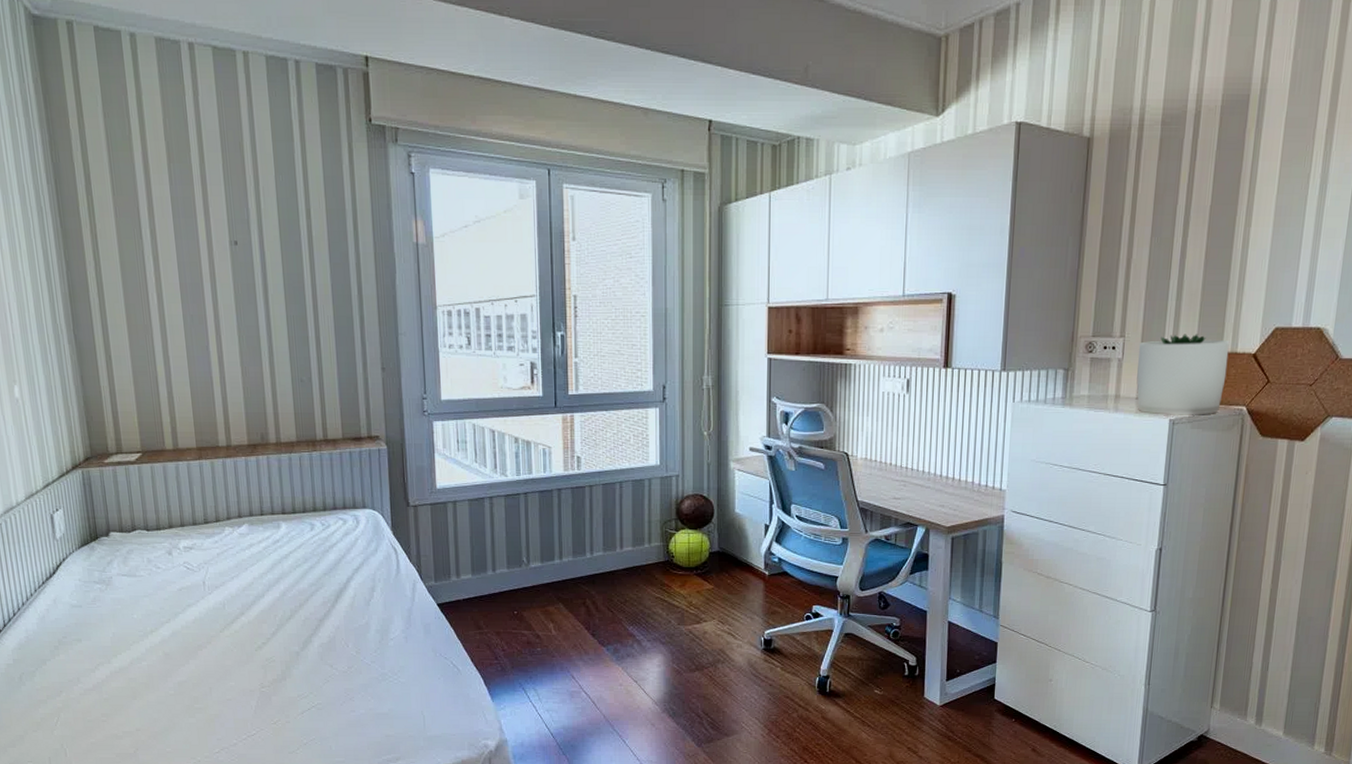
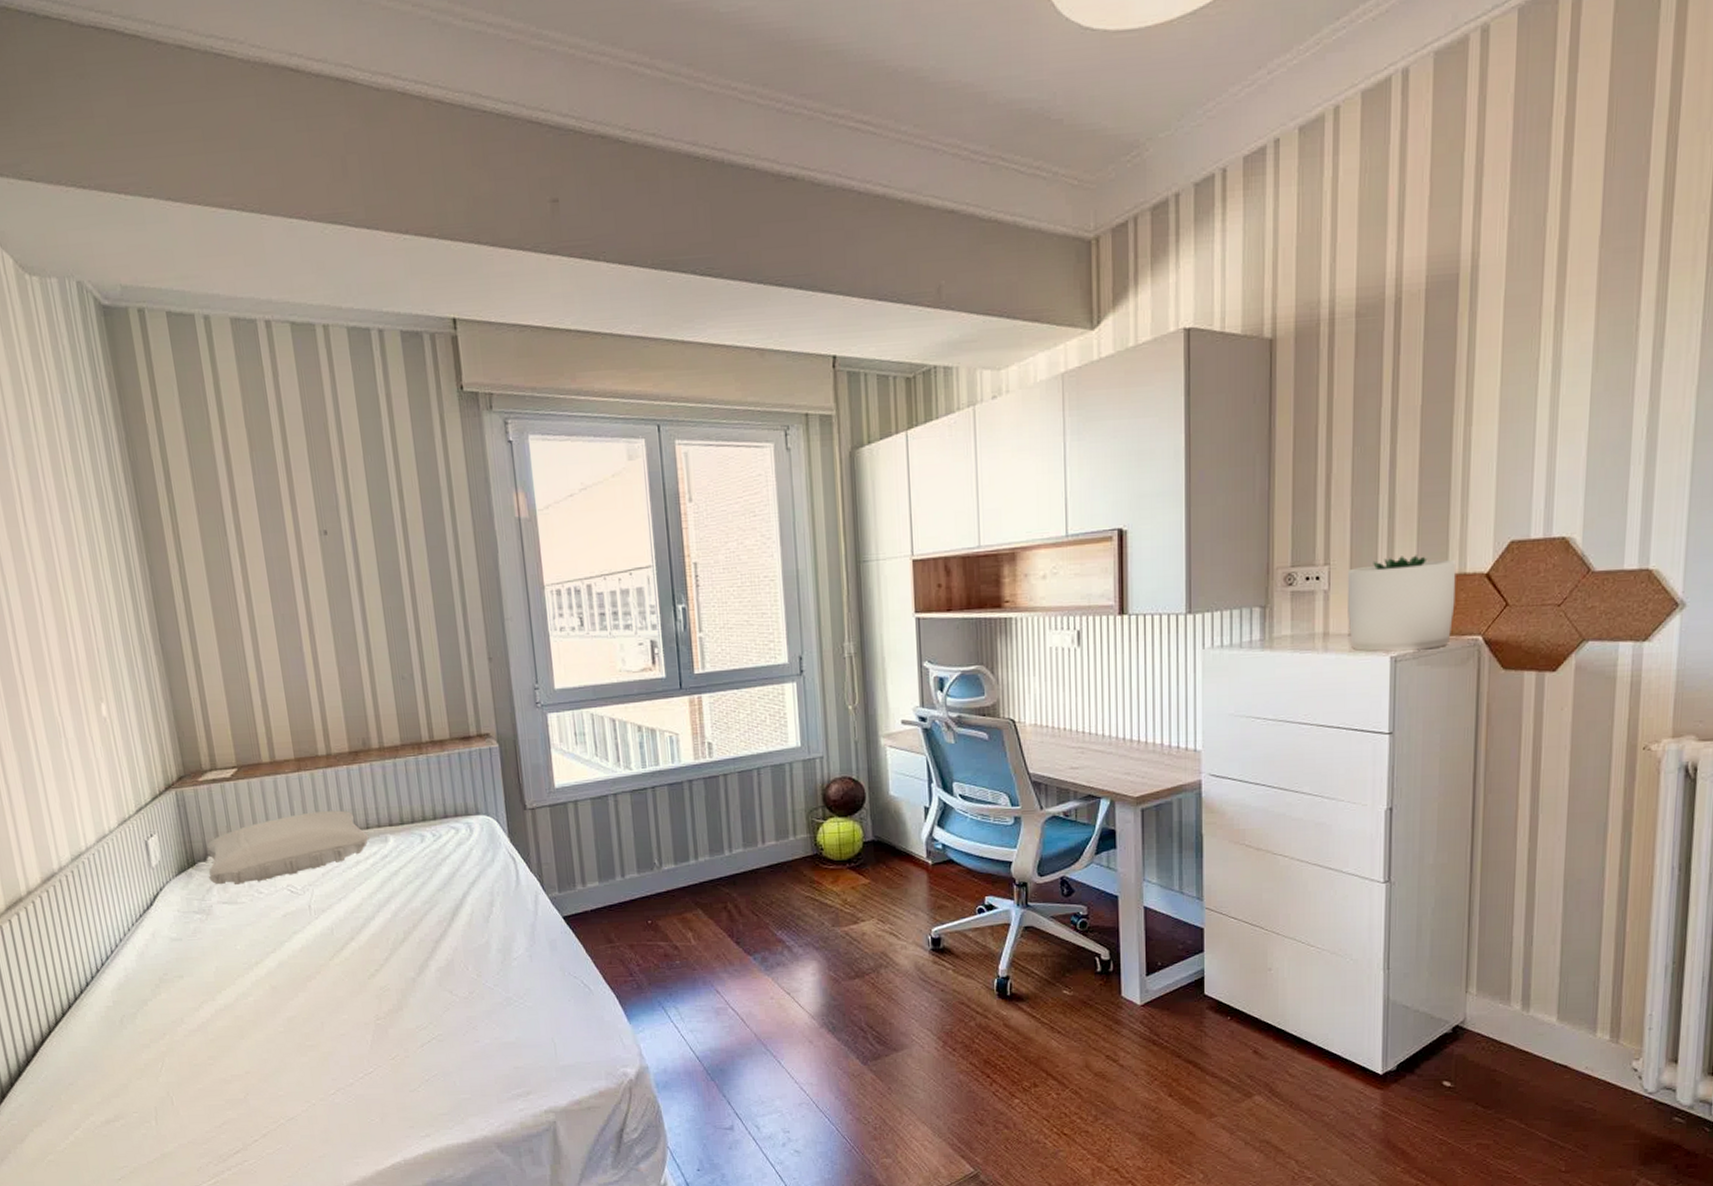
pillow: none [109,497,263,560] -> present [207,810,369,886]

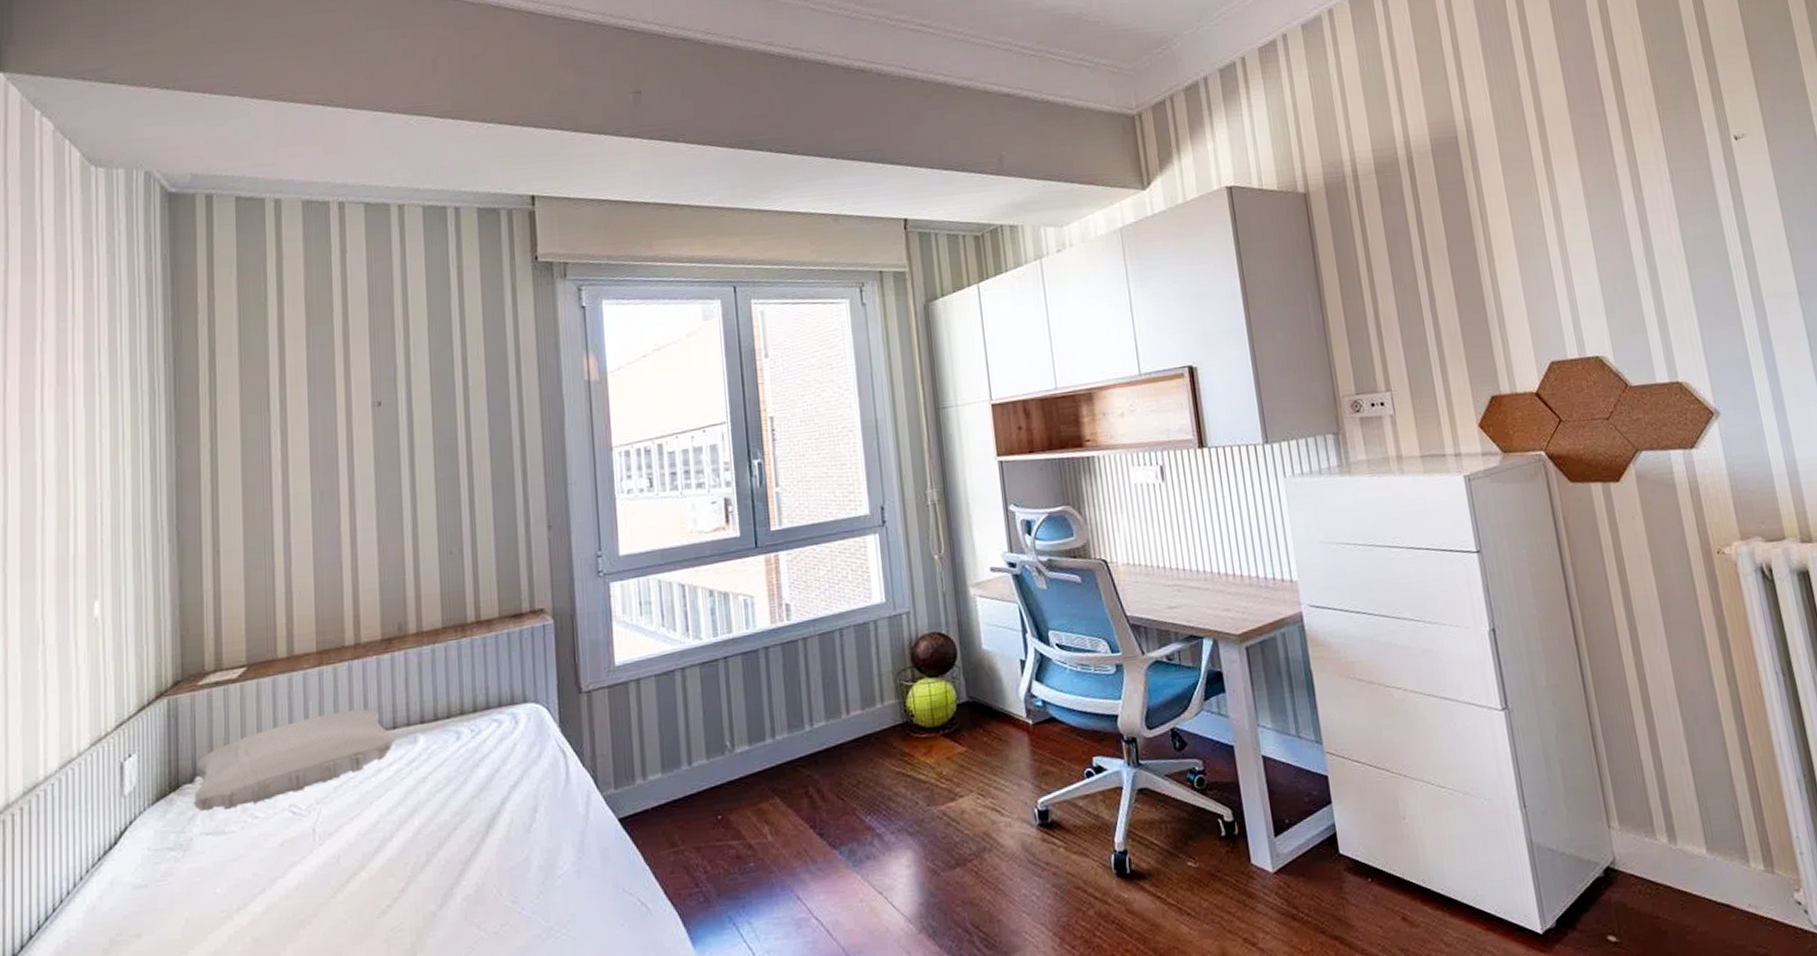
planter: present [1347,555,1457,652] -> none [1408,378,1516,472]

